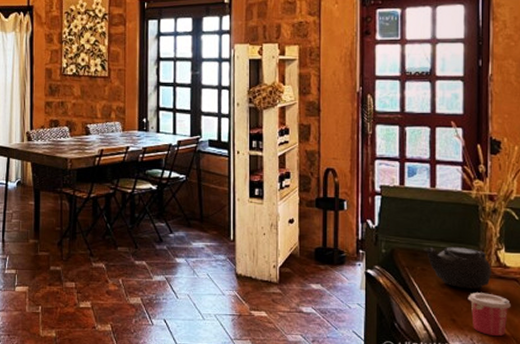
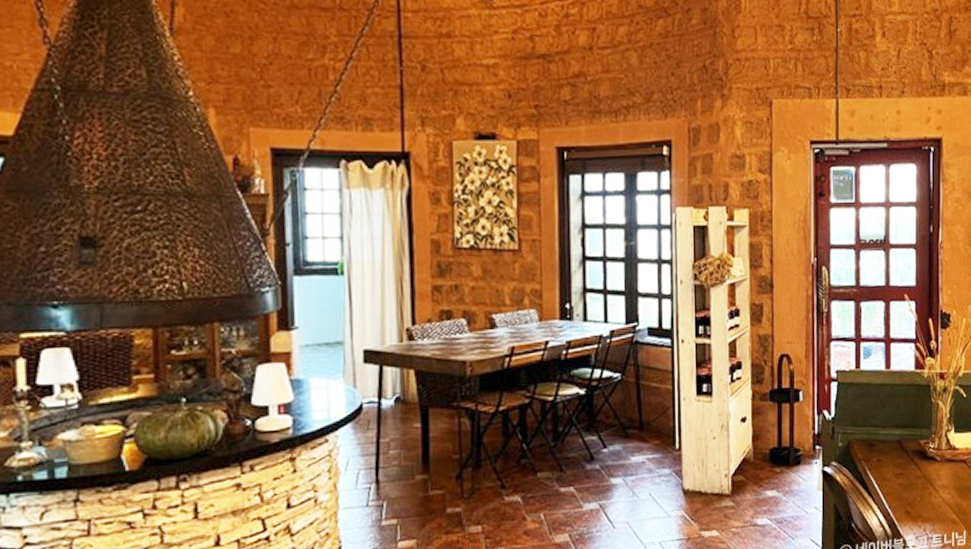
teapot: present [424,246,493,289] -> none [879,431,943,477]
cup: present [468,292,511,336] -> none [921,478,960,524]

